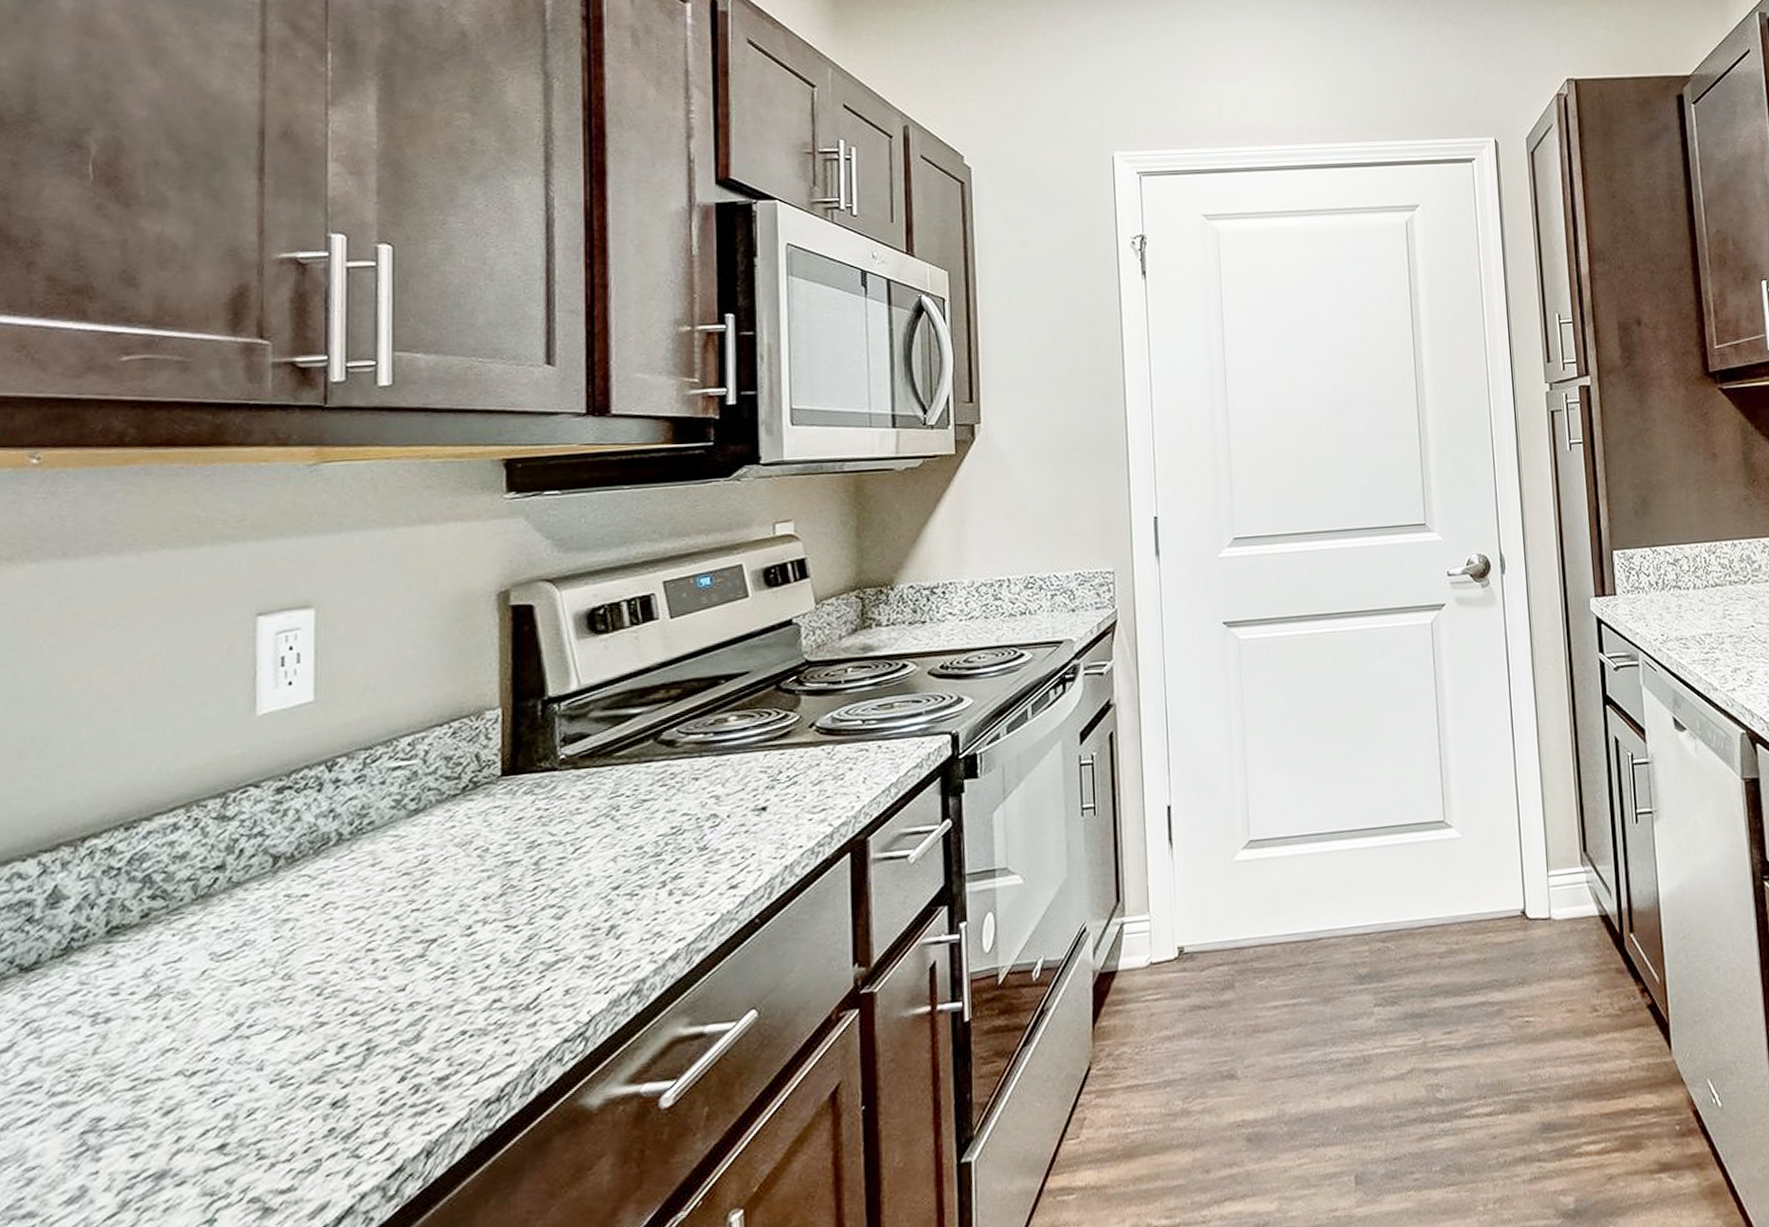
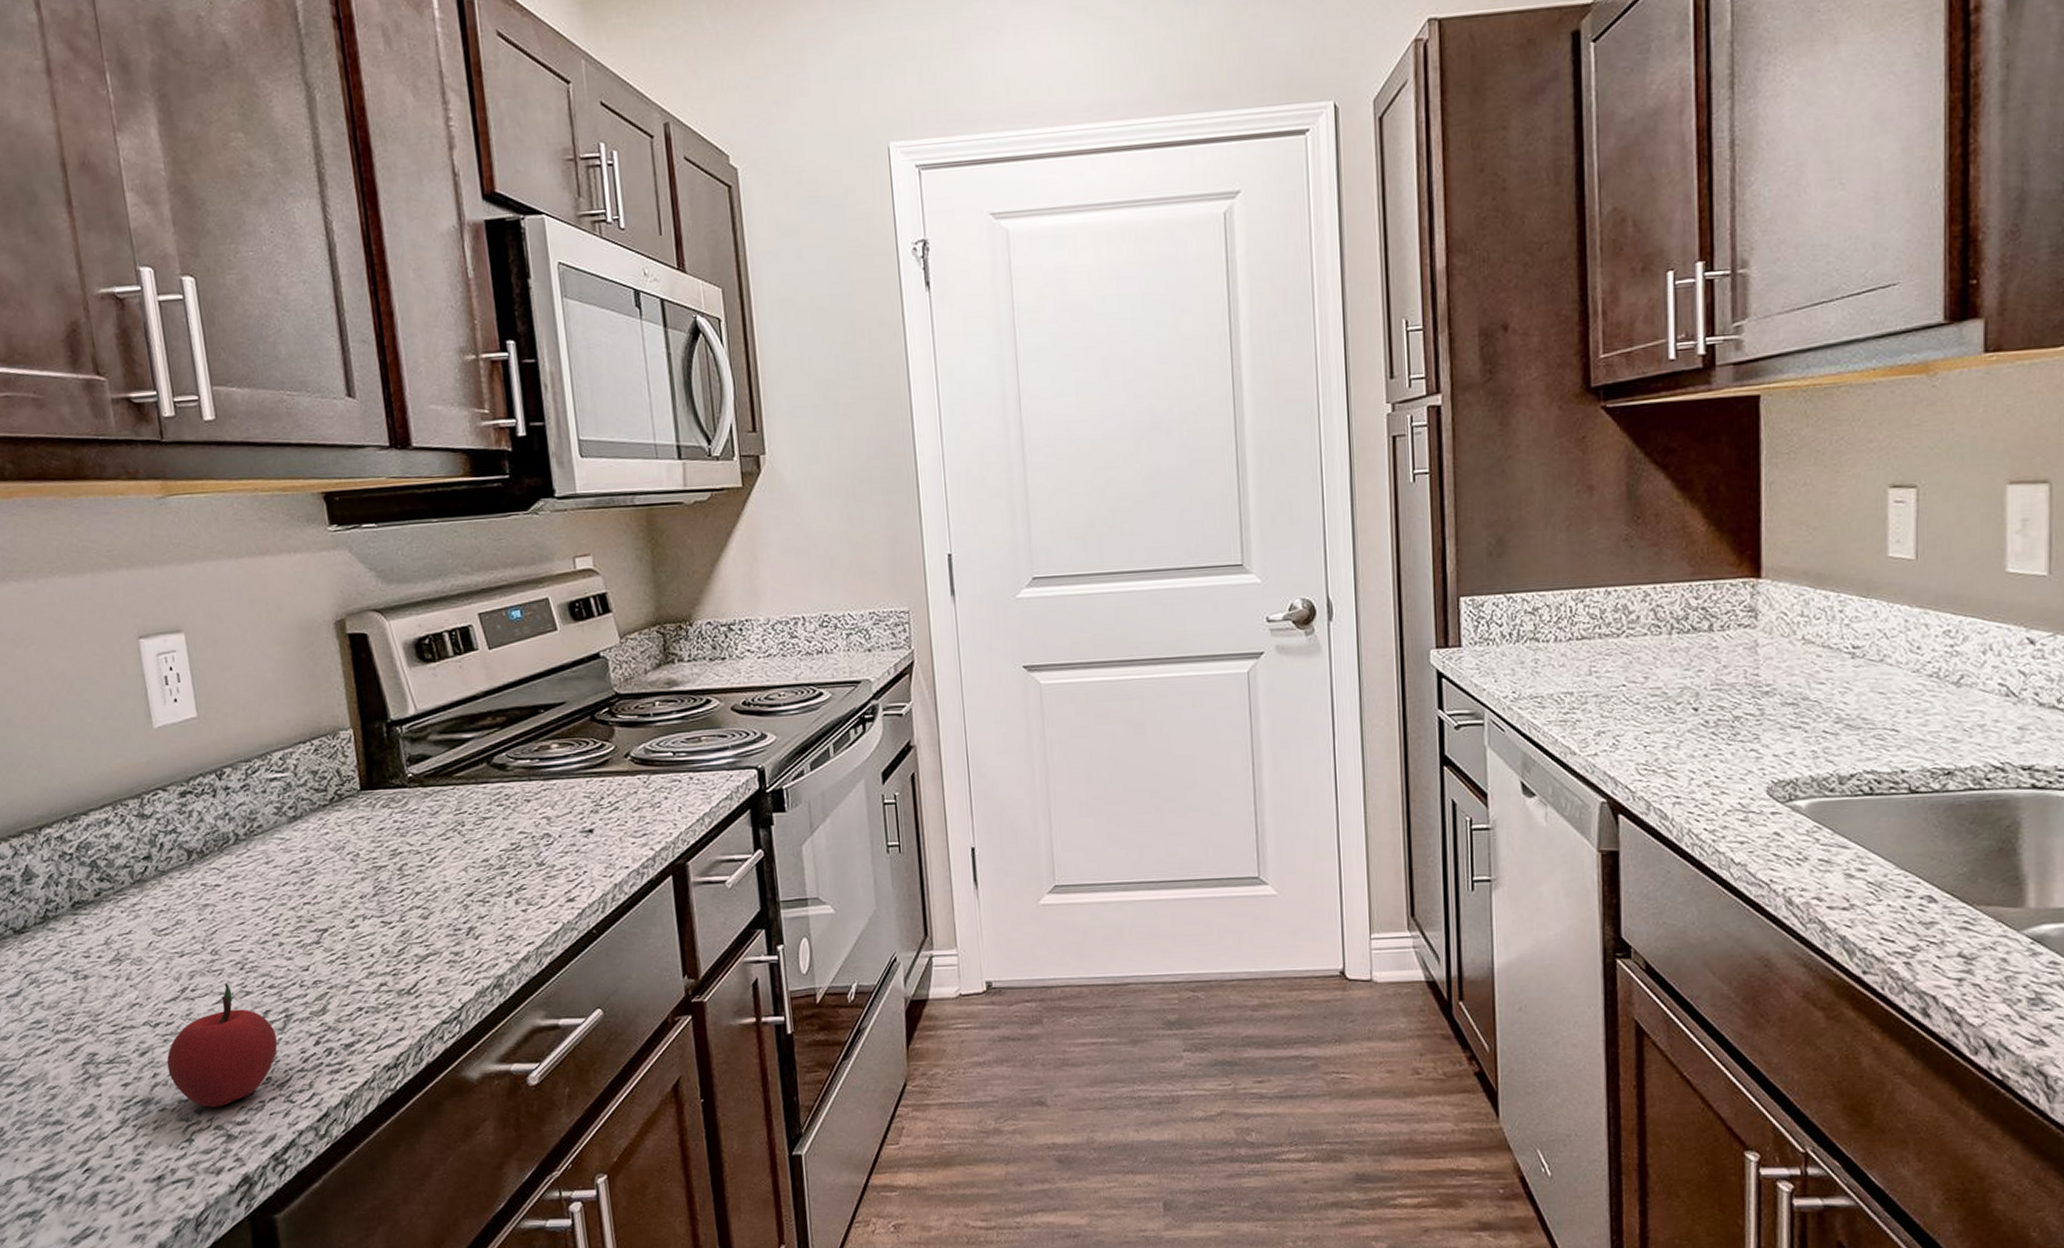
apple: none [198,1014,352,1175] -> present [166,983,278,1108]

